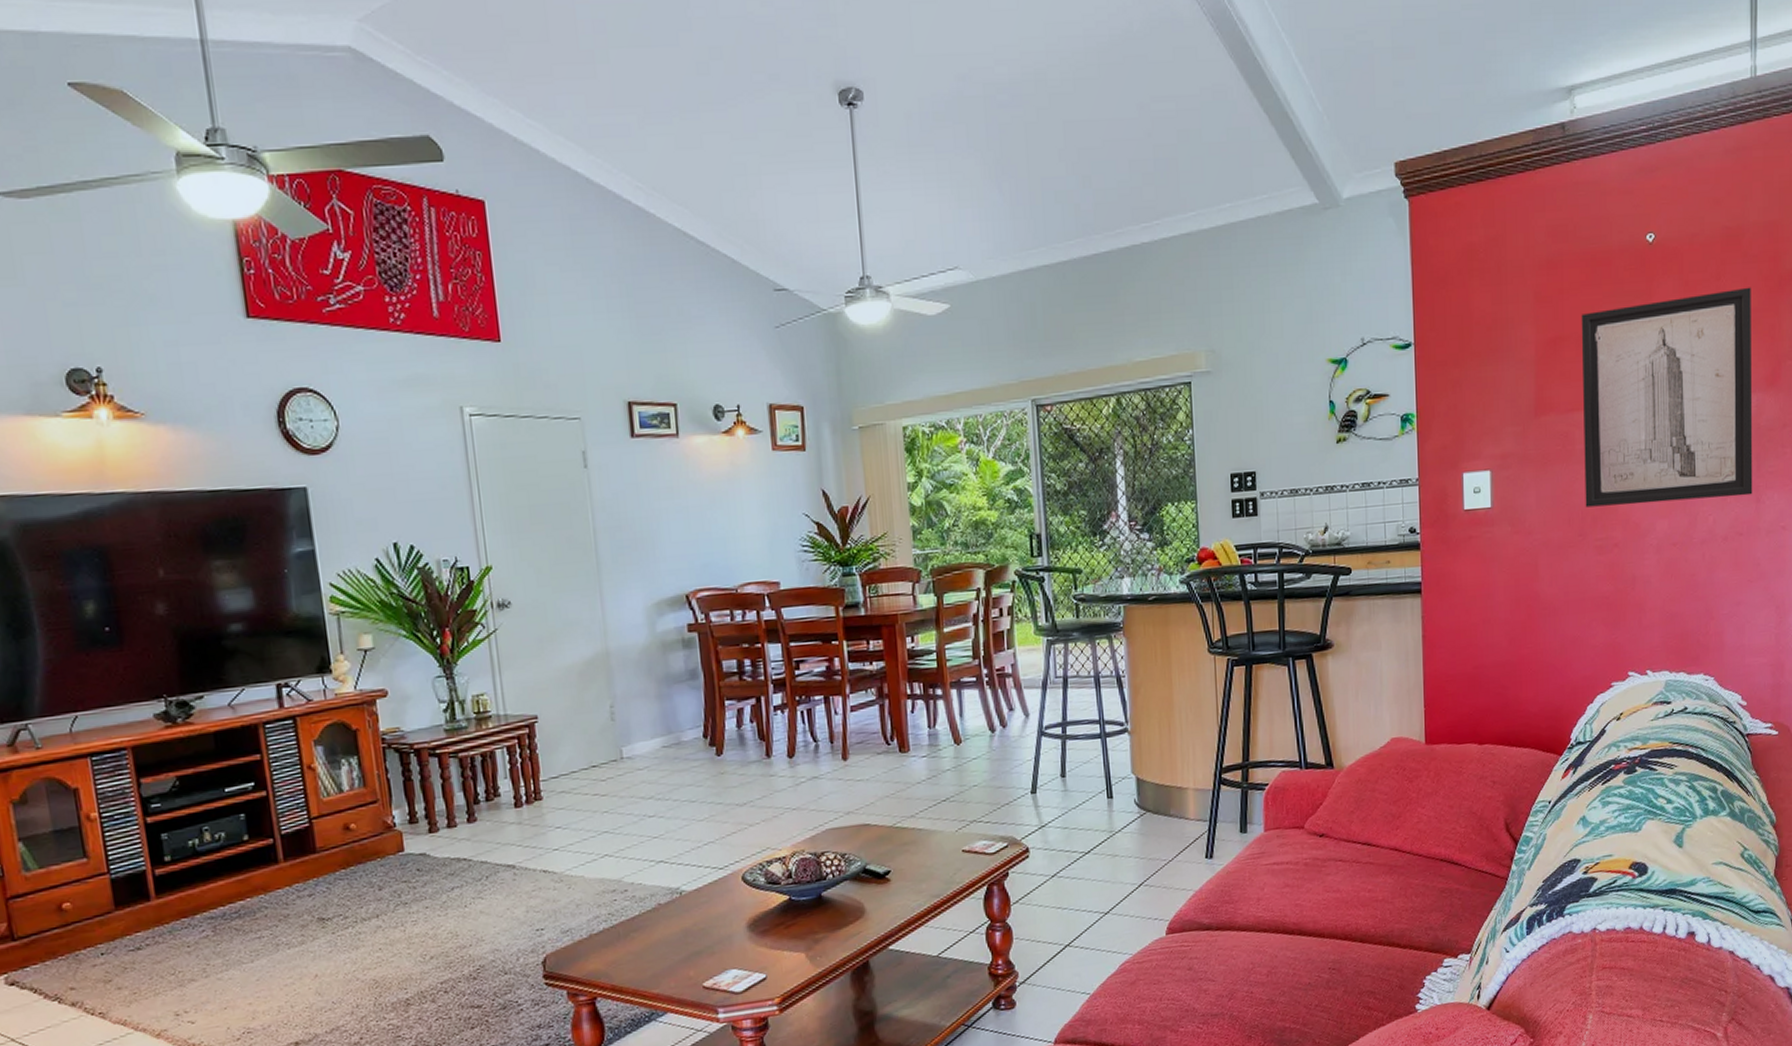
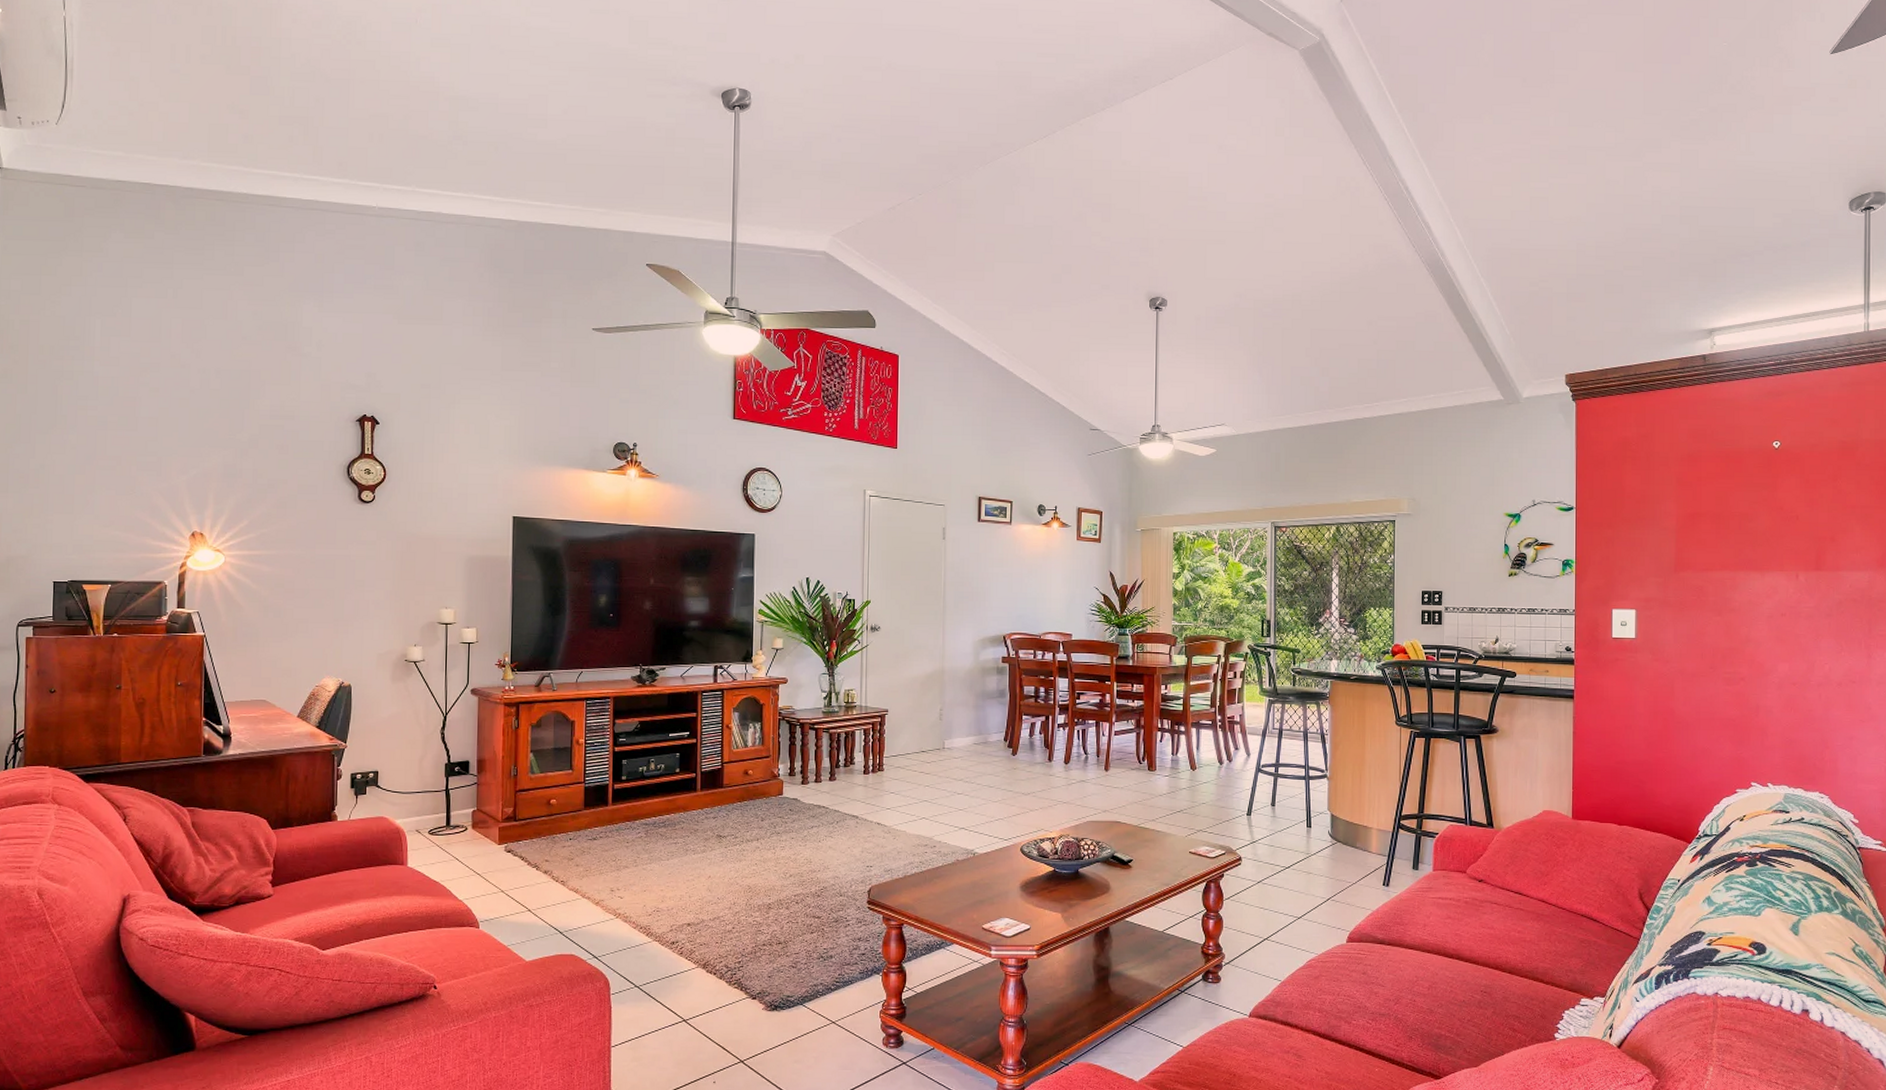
wall art: present [1581,287,1753,508] -> none [1715,488,1865,652]

